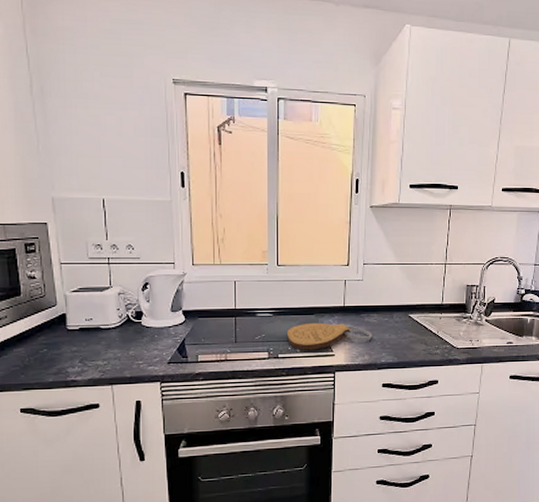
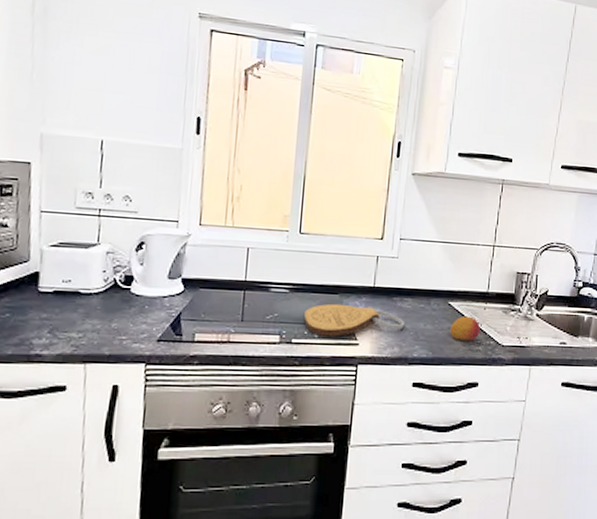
fruit: none [411,325,437,346] -> present [450,316,480,341]

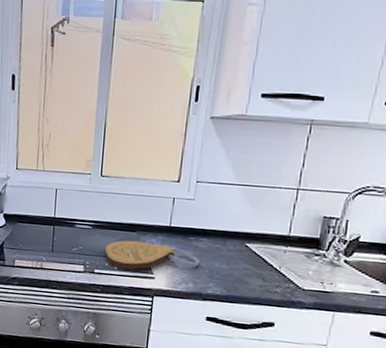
fruit: present [450,316,480,341] -> none [246,258,279,283]

